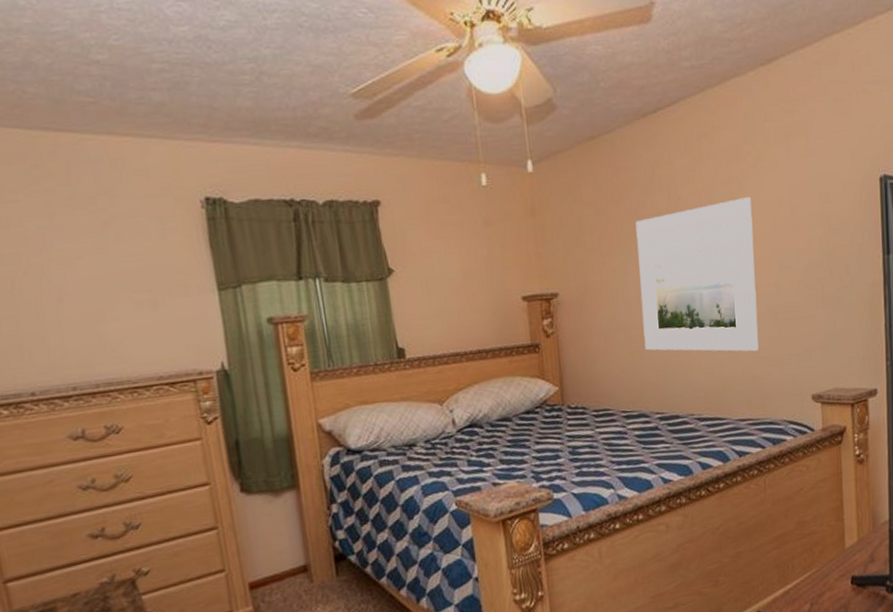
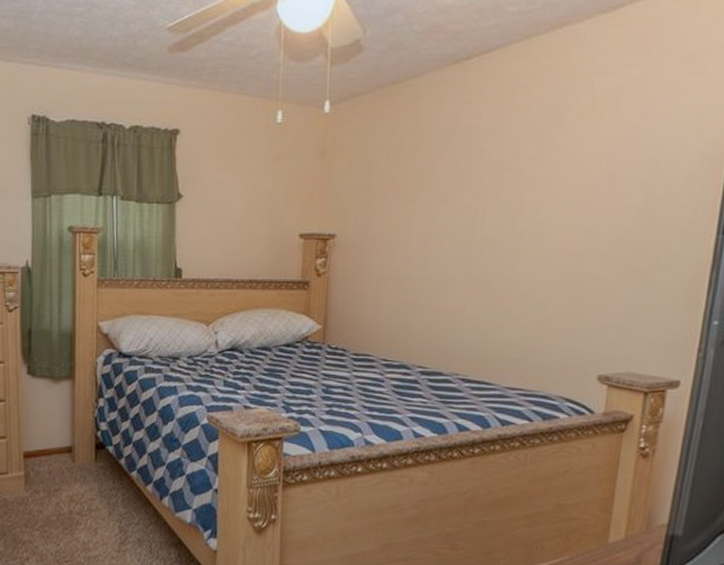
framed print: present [635,197,759,352] -> none [417,156,563,320]

